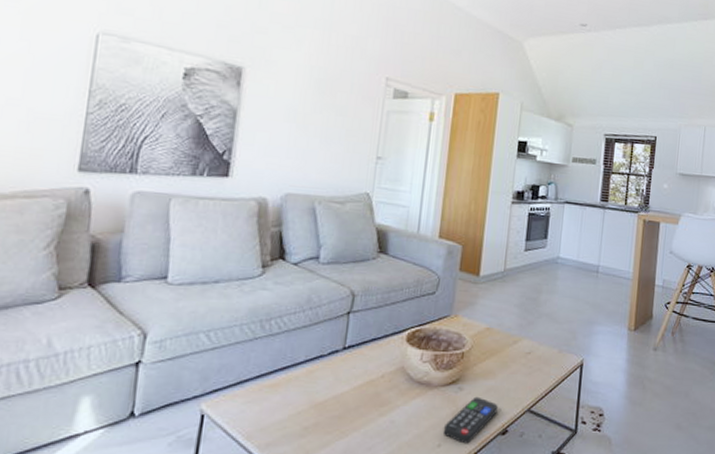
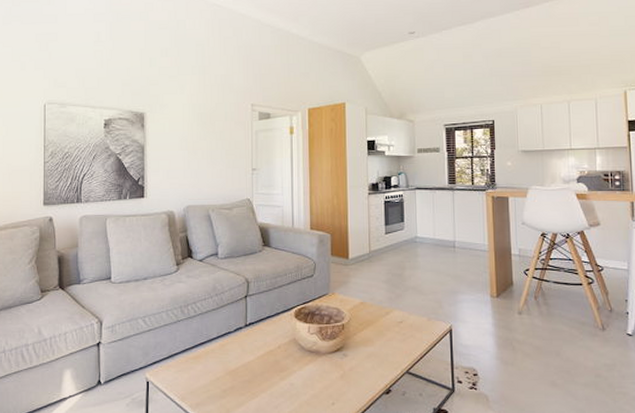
remote control: present [442,396,498,444] -> none [334,361,380,402]

